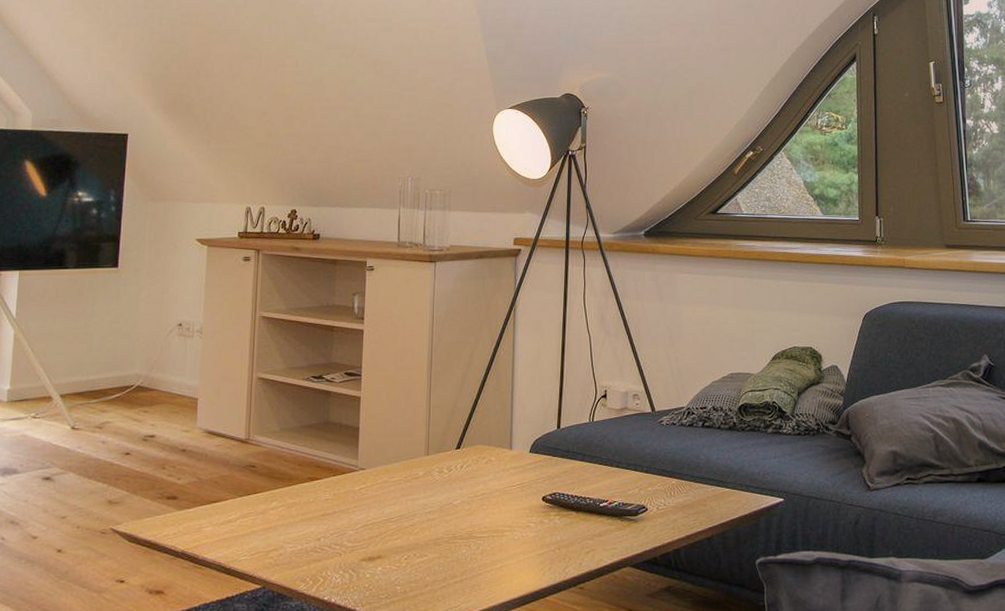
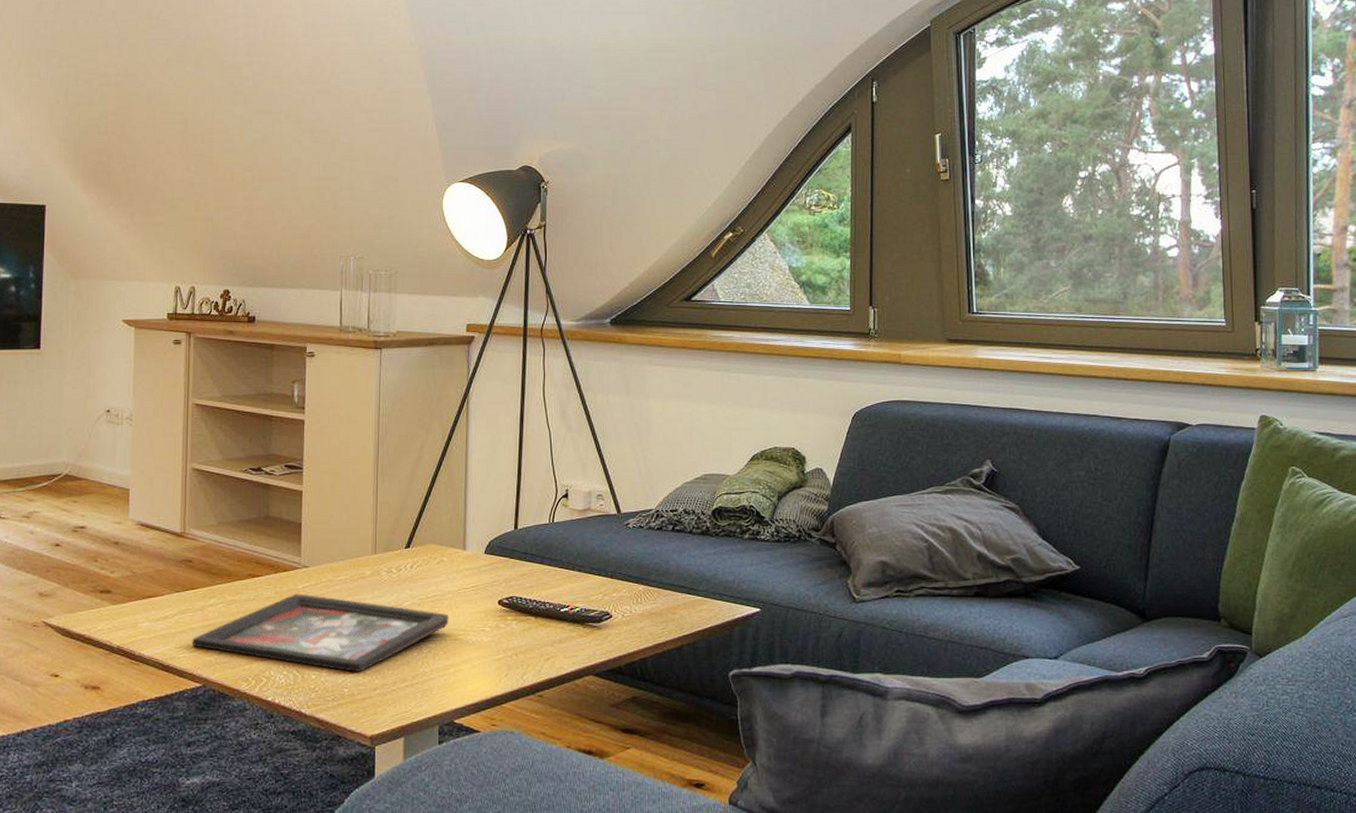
decorative tray: none [253,495,496,570] -> present [191,594,449,672]

